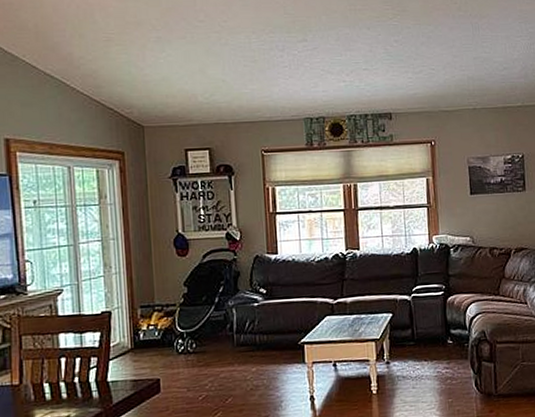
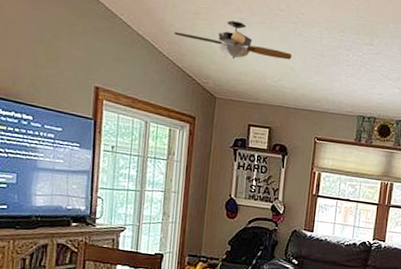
ceiling fan: none [85,41,221,82] -> present [173,20,292,60]

